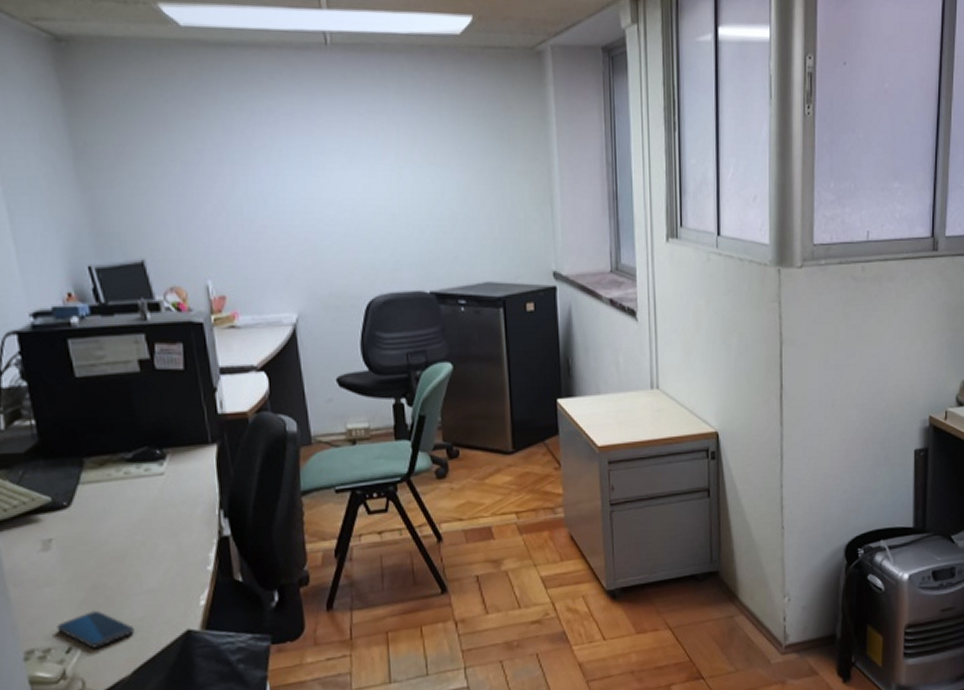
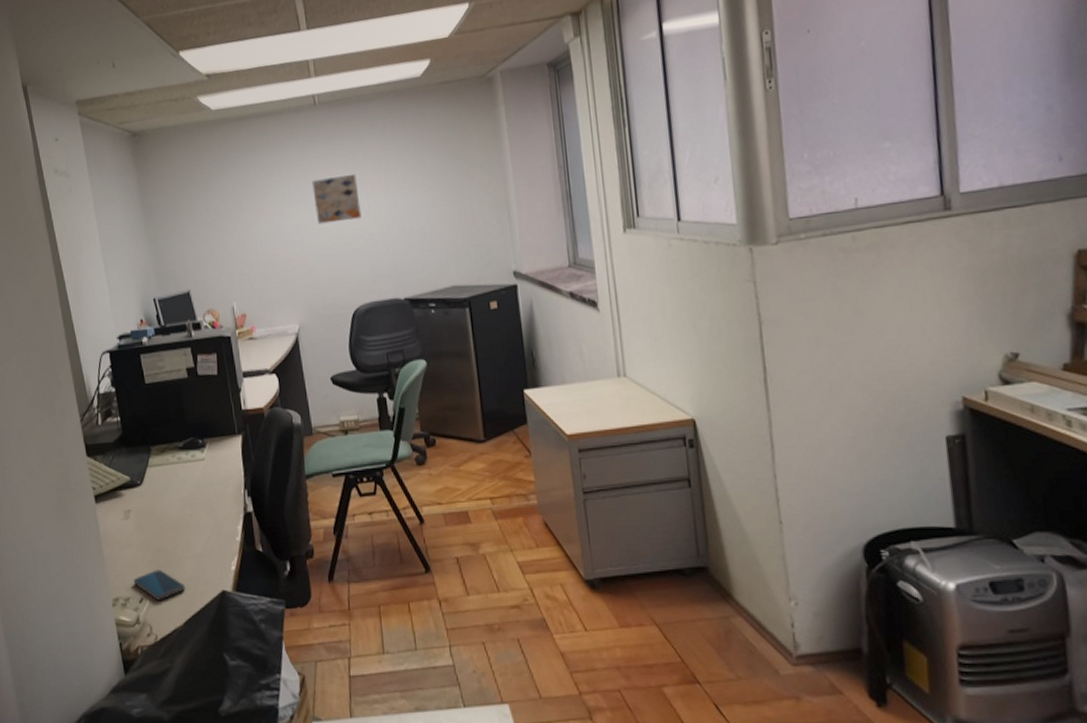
wall art: none [319,138,382,195] -> present [312,173,362,224]

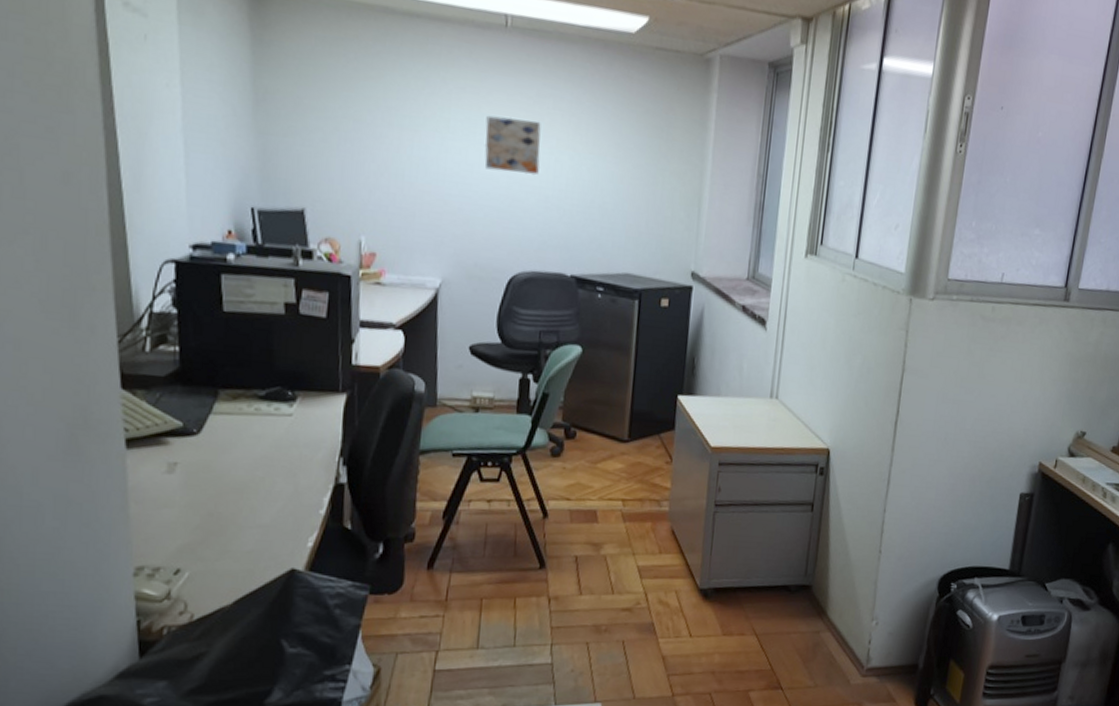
smartphone: present [133,569,185,600] -> none [169,537,242,574]

